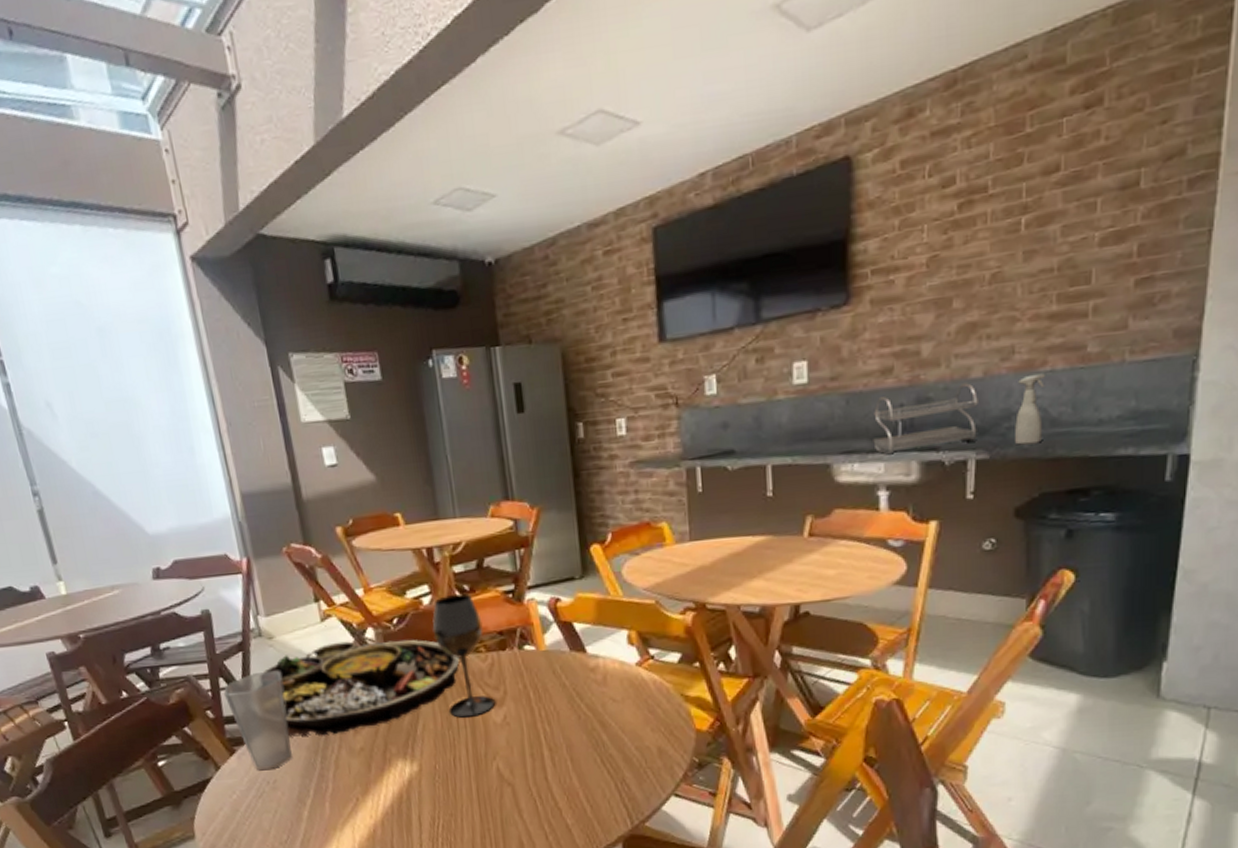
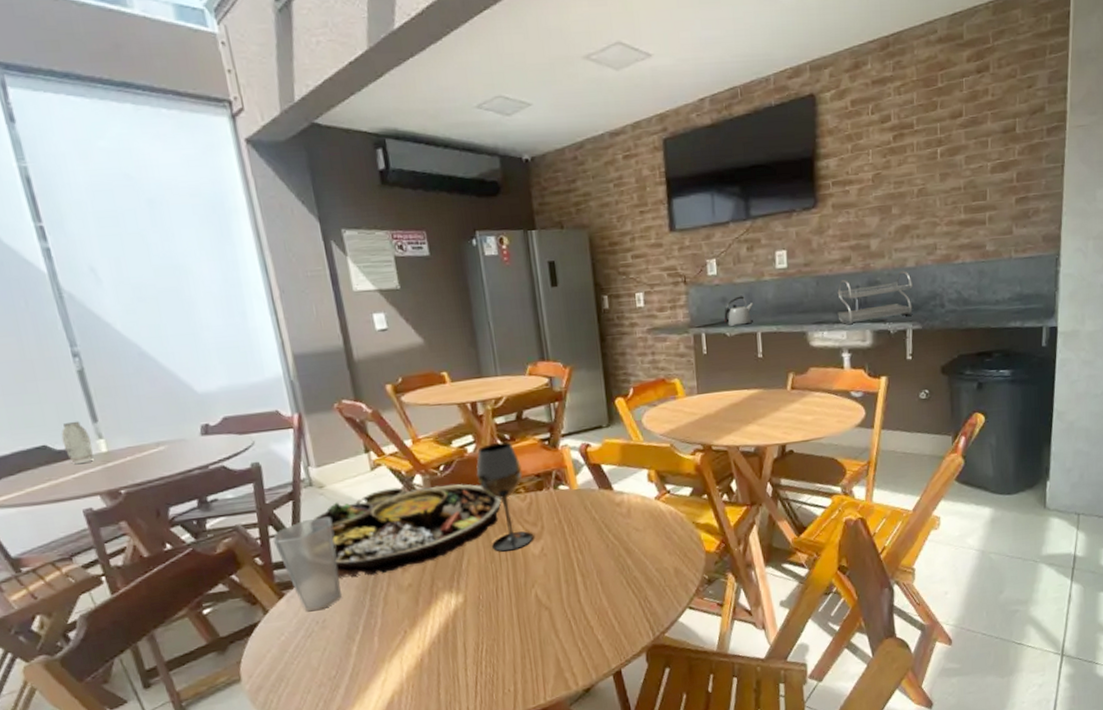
vase: none [24,562,54,607] -> present [61,421,93,465]
kettle: none [725,420,764,458] -> present [724,296,754,326]
spray bottle: present [1014,373,1046,445] -> none [938,265,959,319]

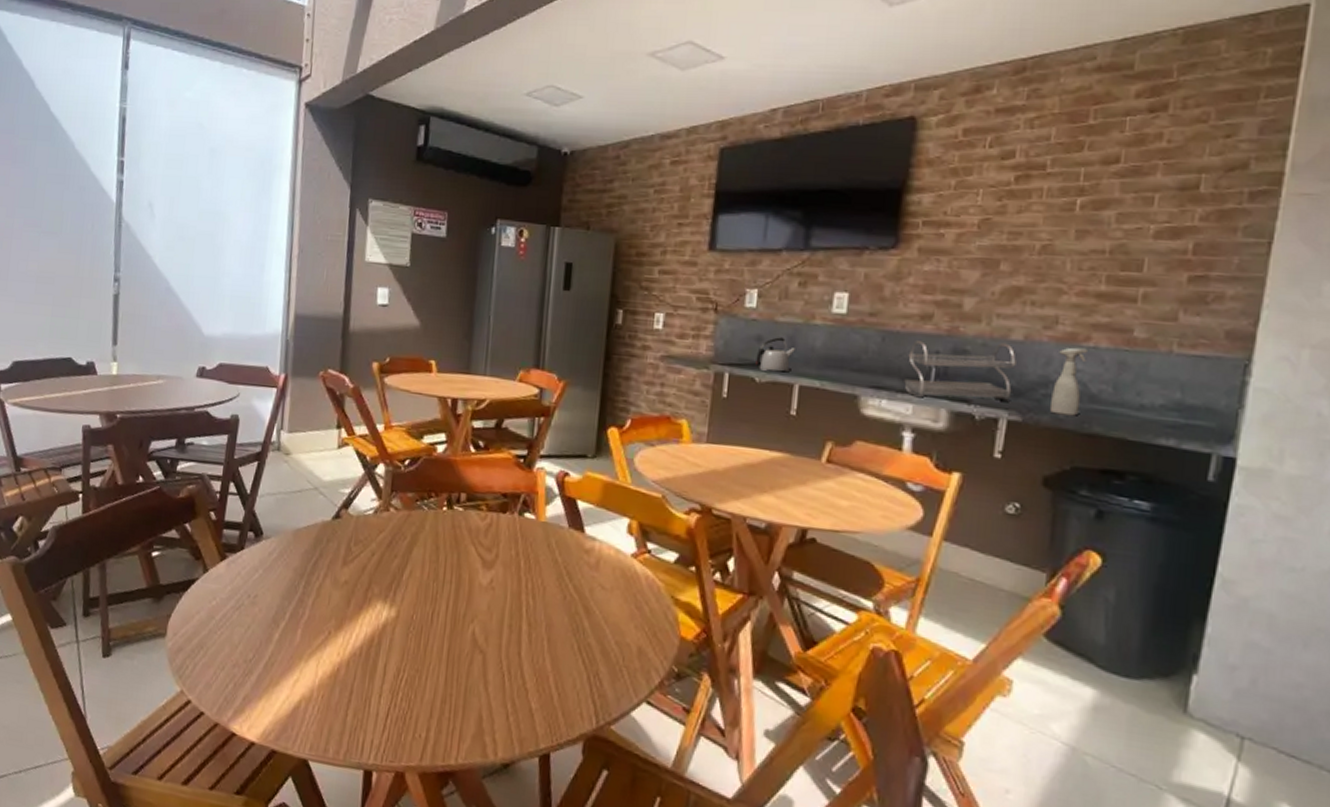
vase: present [61,421,93,465] -> none [84,340,107,382]
cup: present [273,518,342,611] -> none [231,484,289,583]
food platter: present [313,484,502,577] -> none [272,471,460,562]
wineglass: present [476,441,533,552] -> none [438,447,490,574]
spray bottle: none [938,265,959,319] -> present [1049,347,1089,416]

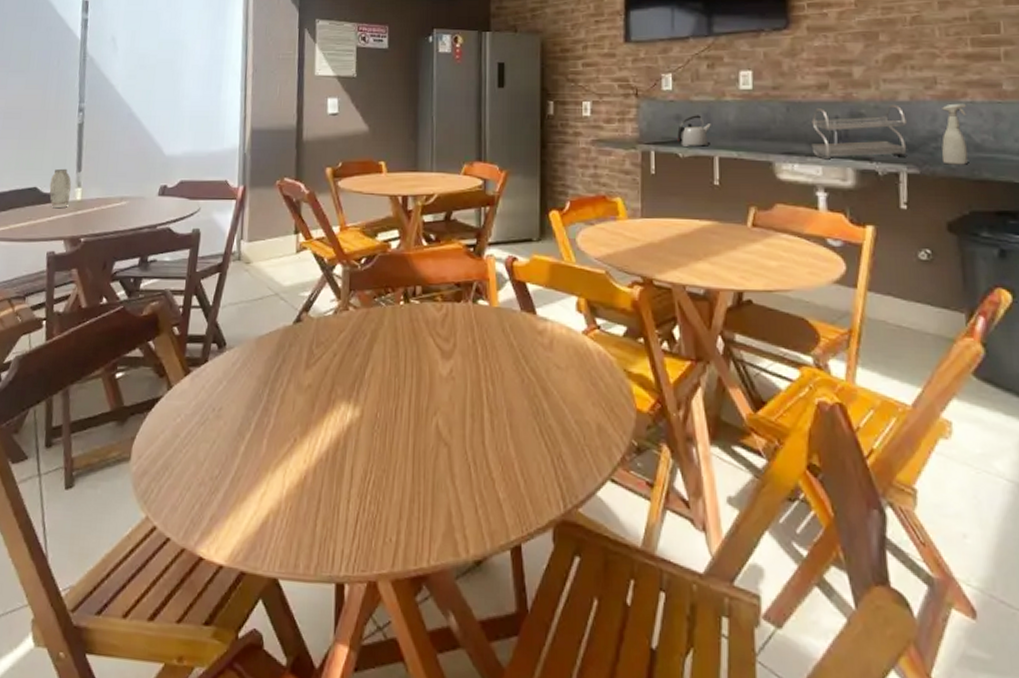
vase: none [84,340,107,382] -> present [49,168,72,209]

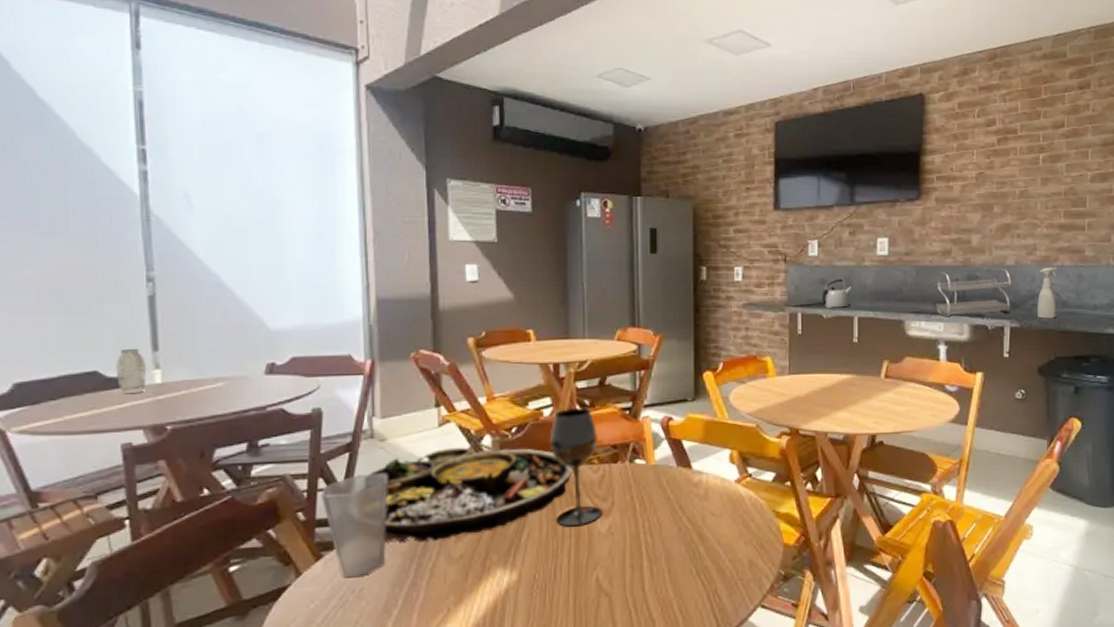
cup: none [194,295,251,395] -> present [322,474,389,577]
food platter: none [234,274,417,367] -> present [369,447,573,542]
wineglass: none [395,241,443,366] -> present [549,407,601,527]

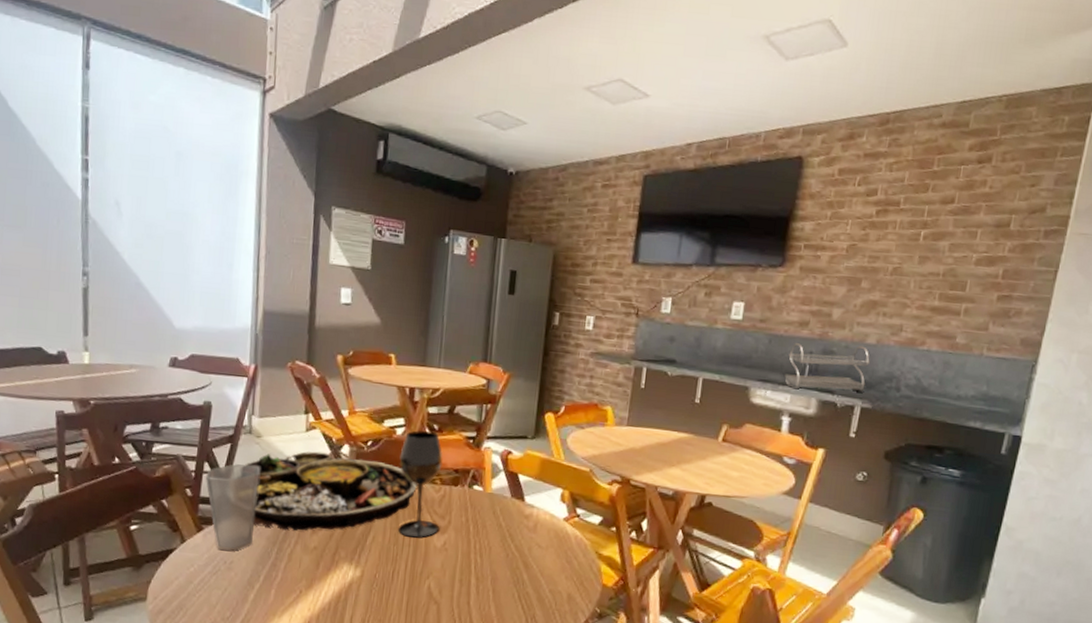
vase: present [116,348,147,395] -> none [55,331,79,371]
kettle: present [822,279,853,308] -> none [668,338,701,368]
spray bottle: present [1037,267,1058,319] -> none [892,350,924,404]

